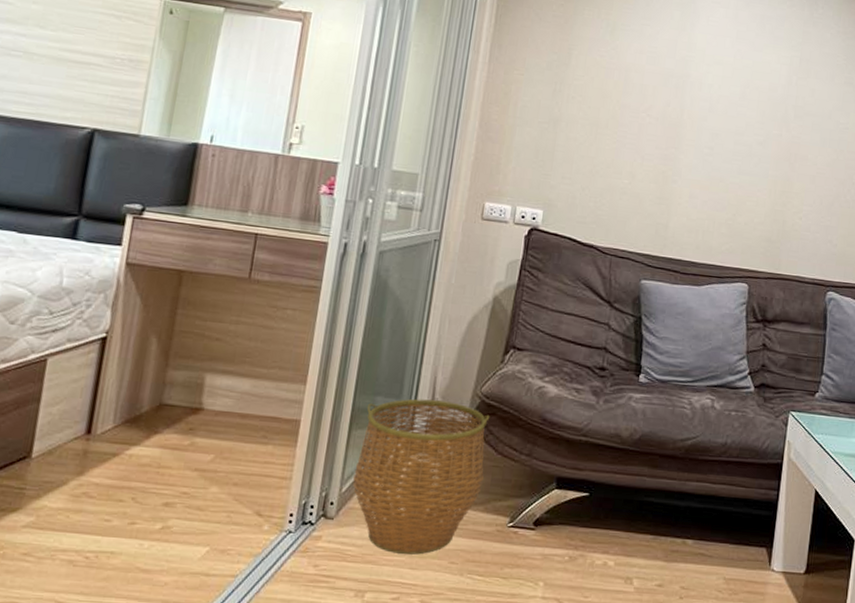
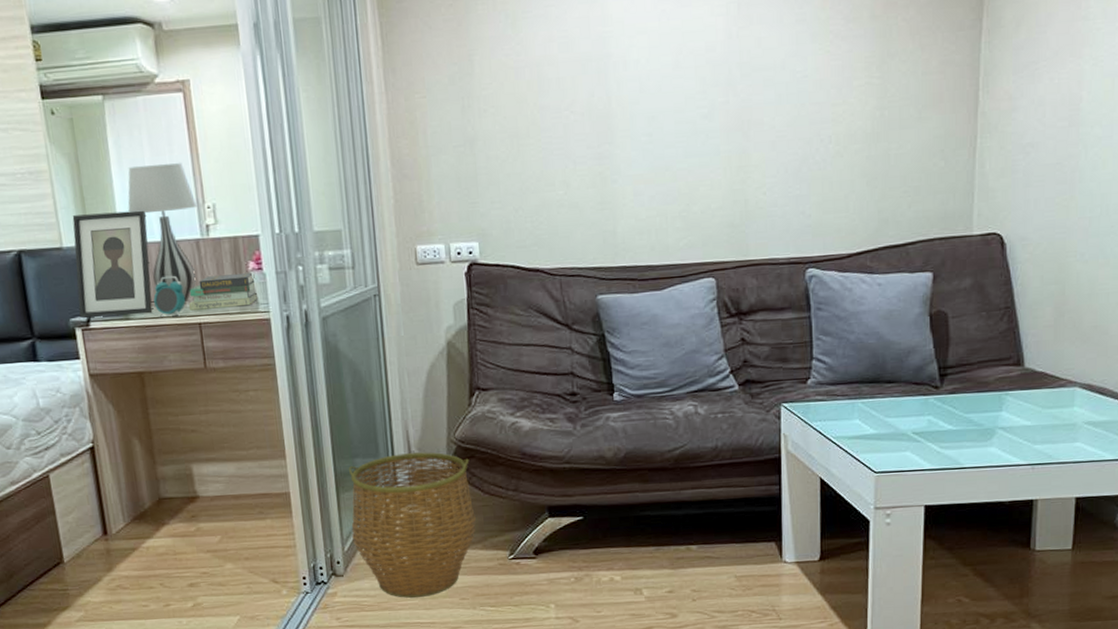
picture frame: none [135,108,235,215] -> present [72,210,153,318]
alarm clock: none [216,182,250,224] -> present [154,275,185,318]
table lamp: none [217,76,287,210] -> present [127,163,197,301]
books: none [249,191,325,227] -> present [188,273,257,310]

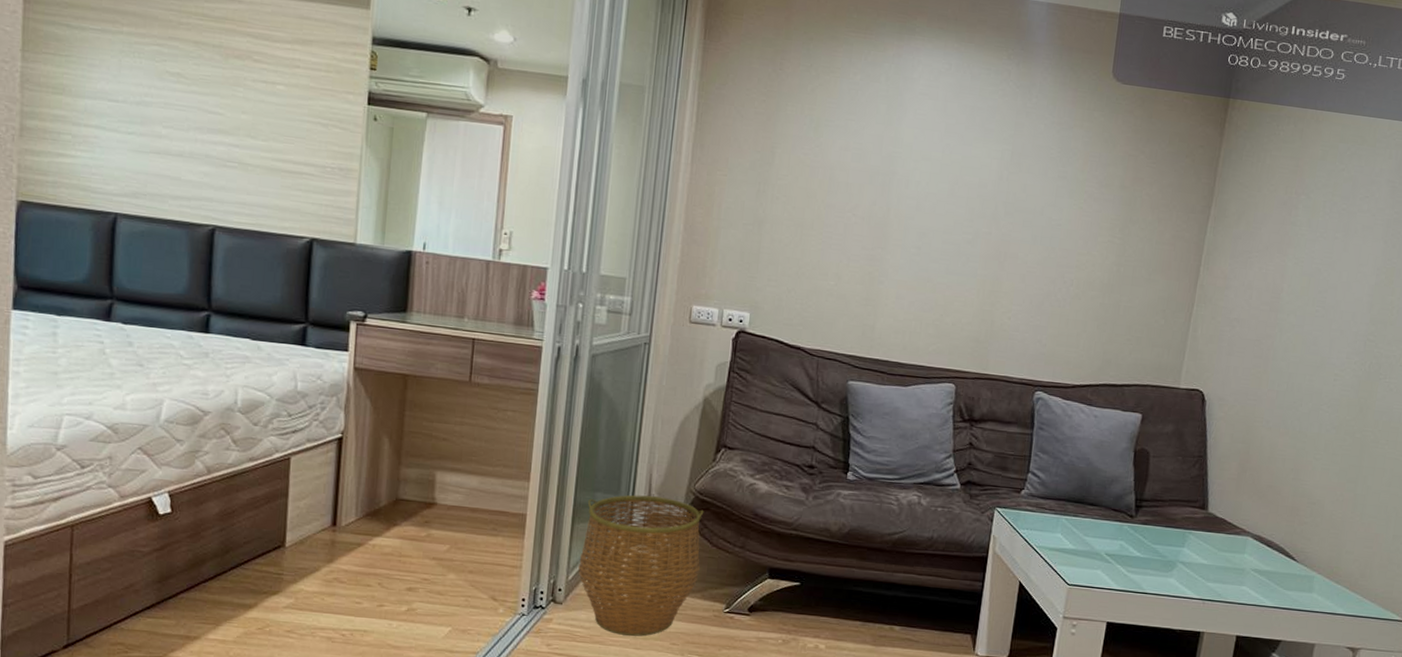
picture frame: present [72,210,153,318] -> none [357,216,445,321]
table lamp: present [127,163,197,301] -> none [428,183,495,316]
alarm clock: present [154,275,185,318] -> none [433,288,465,329]
books: present [188,273,257,310] -> none [466,297,537,331]

